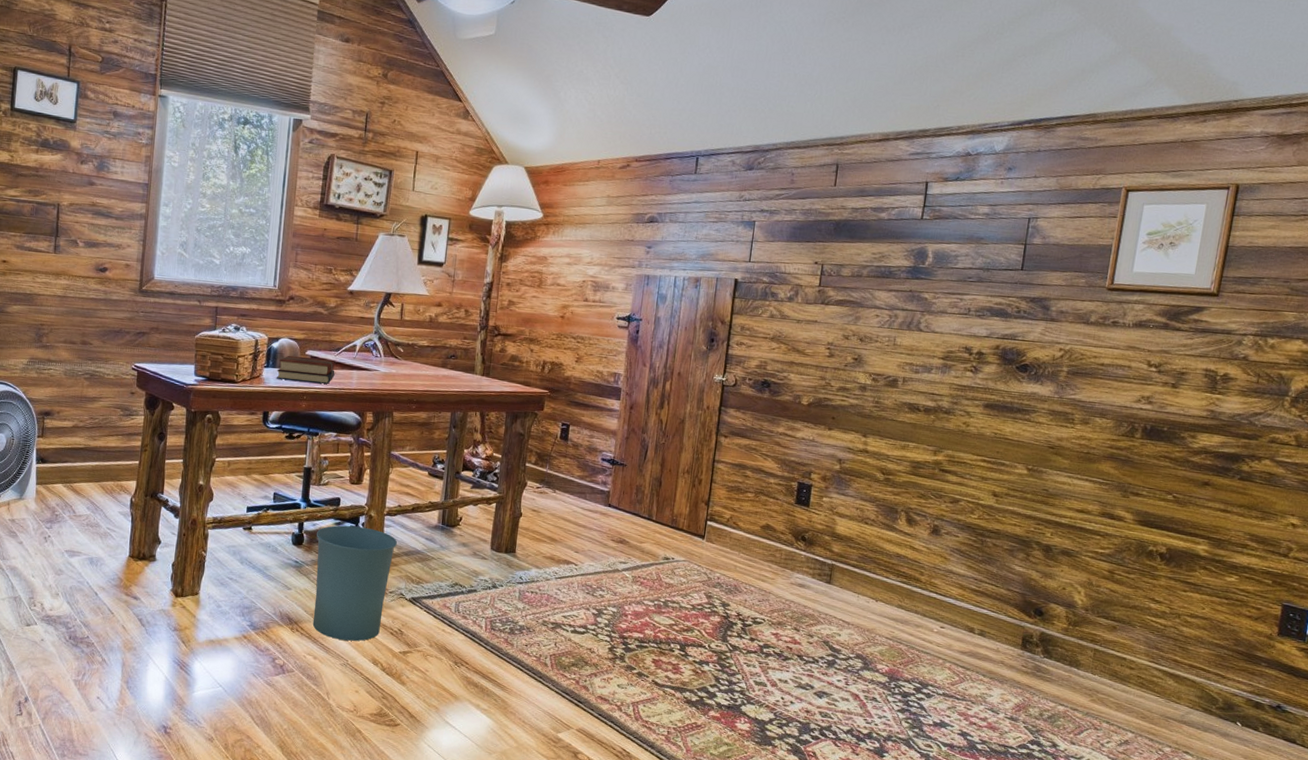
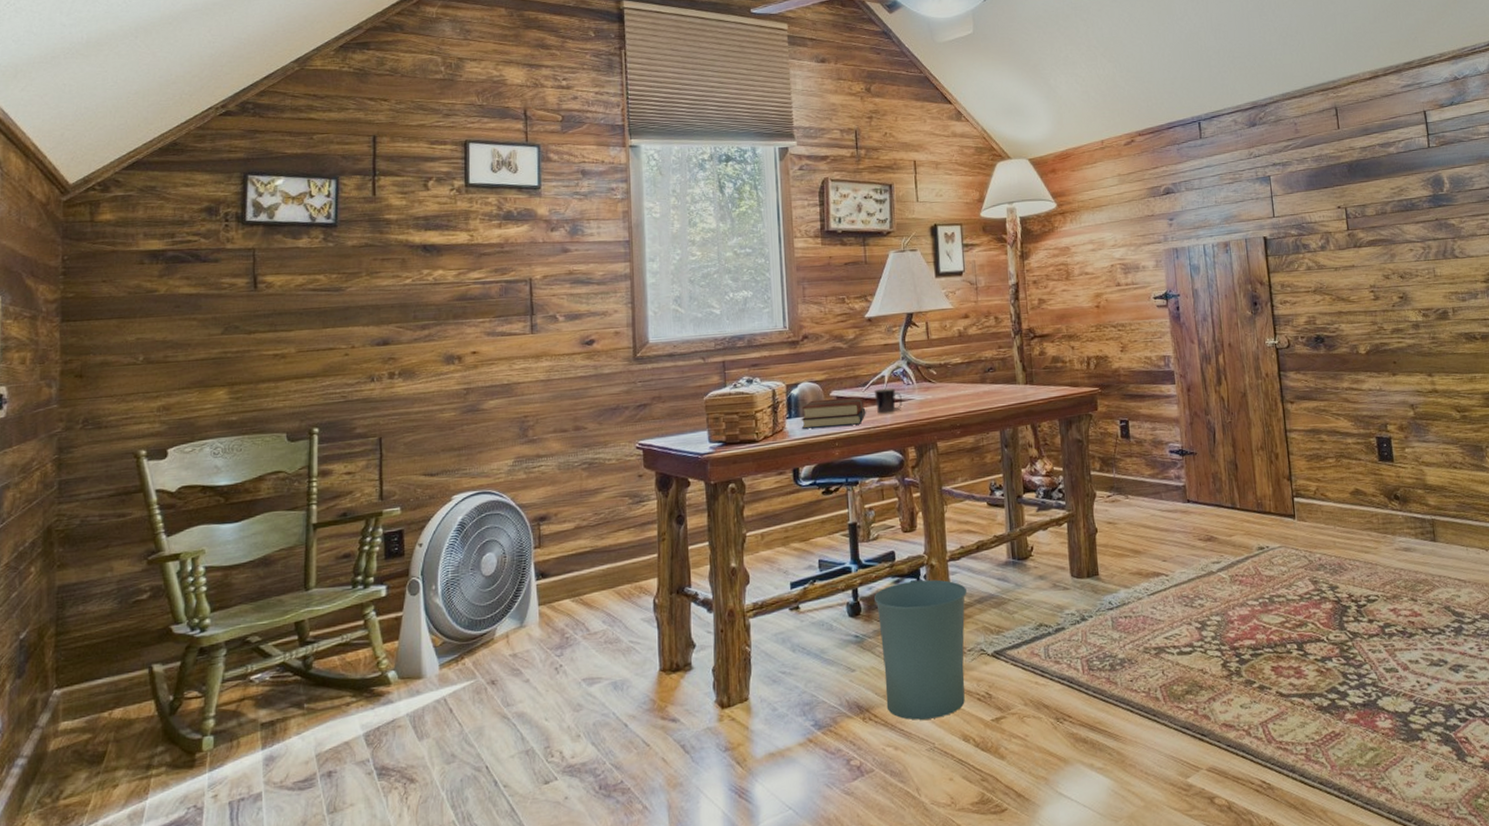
mug: none [344,355,369,381] -> present [874,387,902,416]

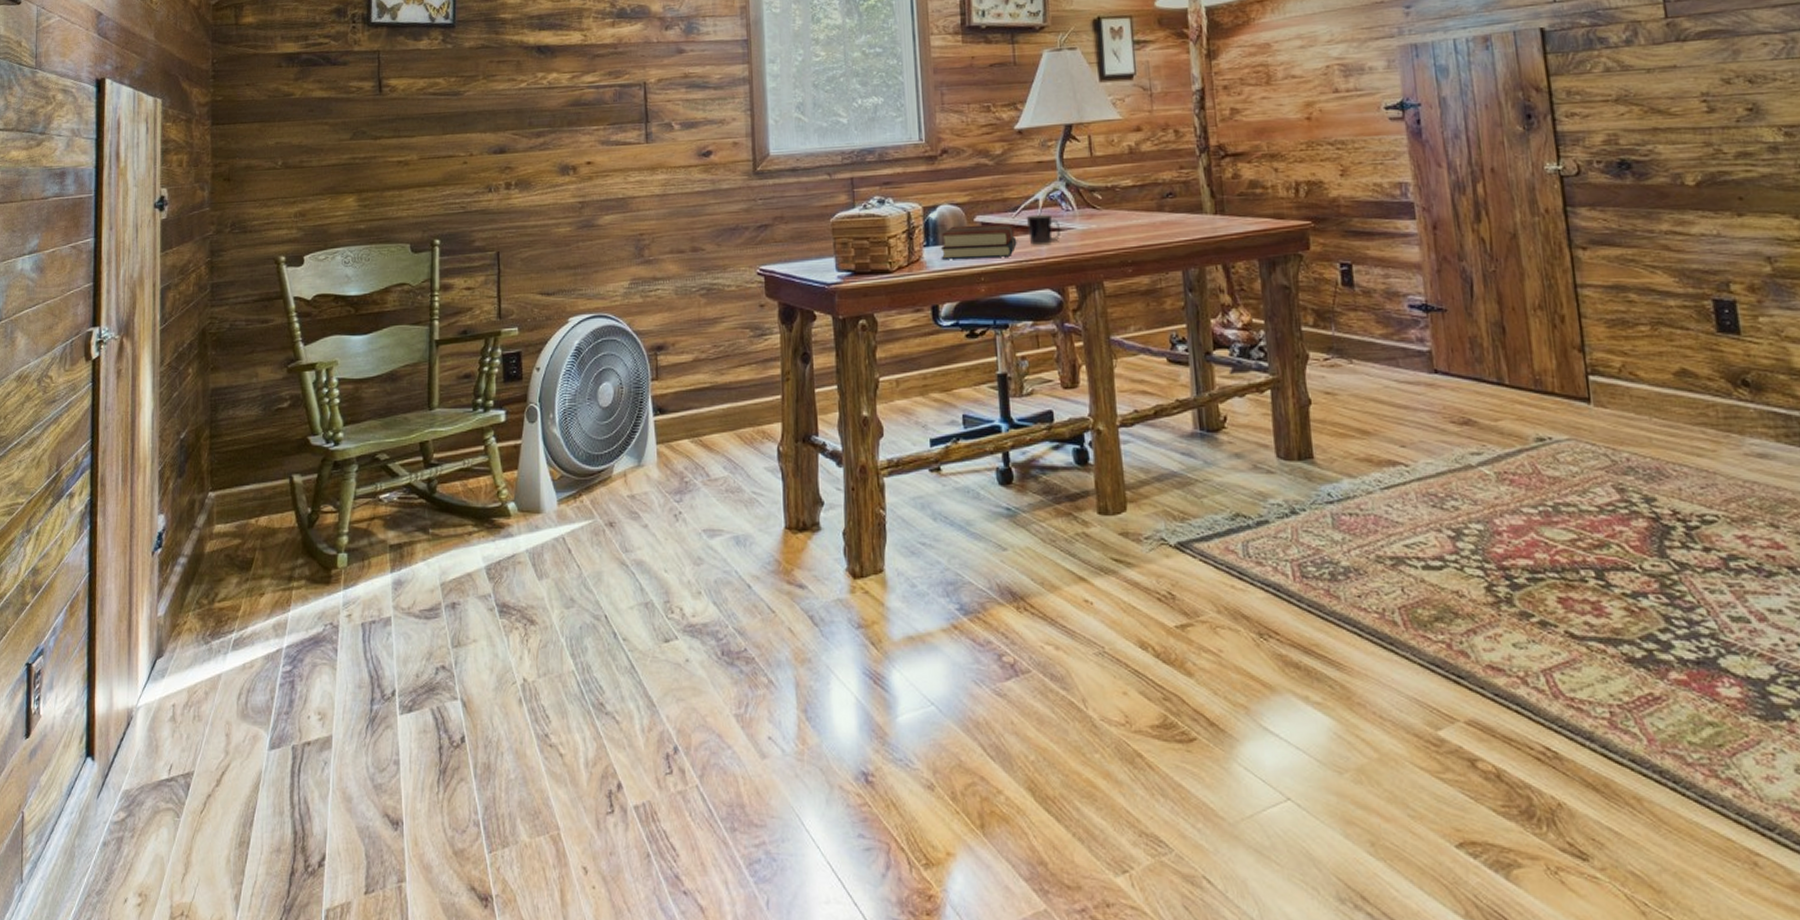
waste bin: present [874,579,968,720] -> none [1029,448,1144,617]

